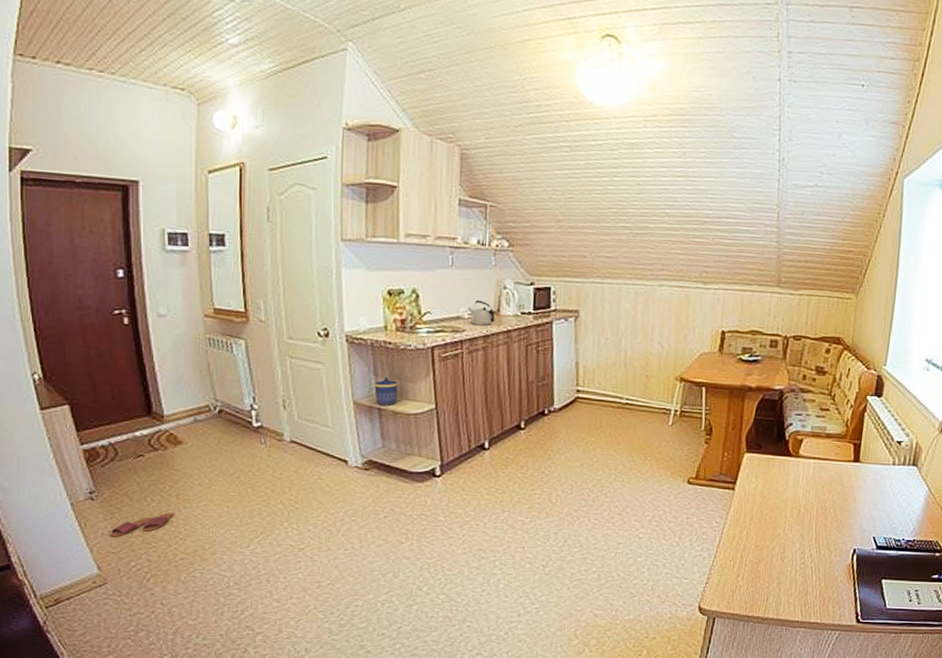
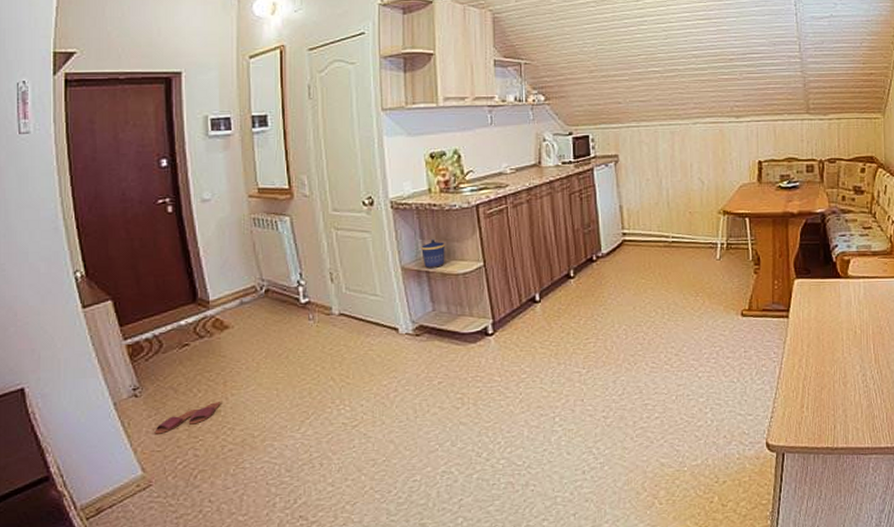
kettle: present [467,300,496,326] -> none [509,154,537,179]

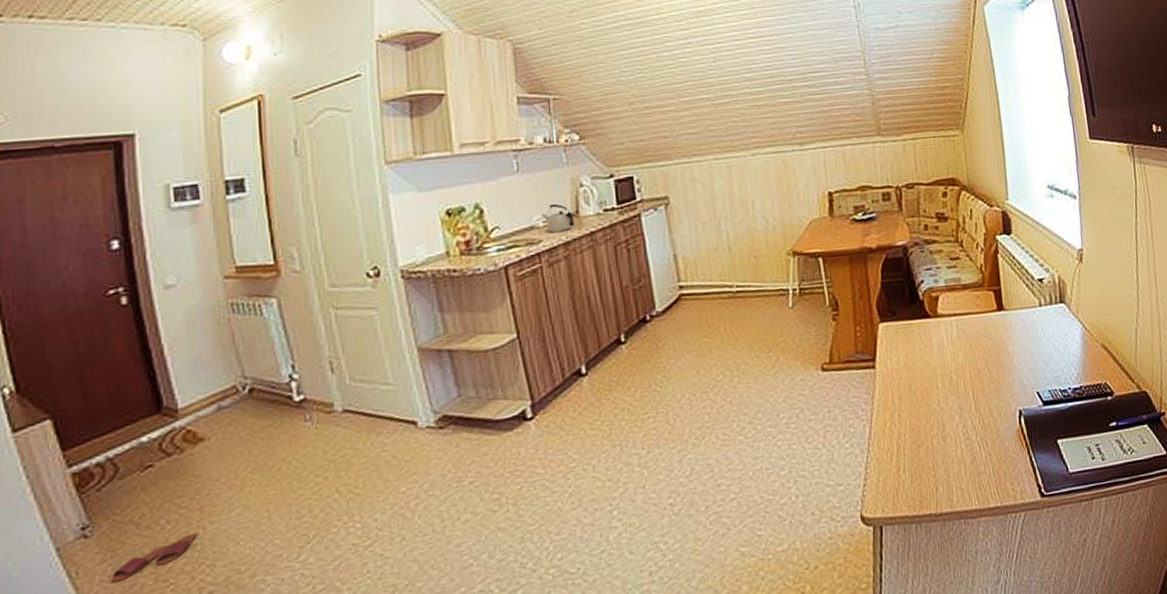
decorative jar: present [421,239,445,269] -> none [441,311,471,347]
kettle: none [509,154,537,179] -> present [541,203,575,233]

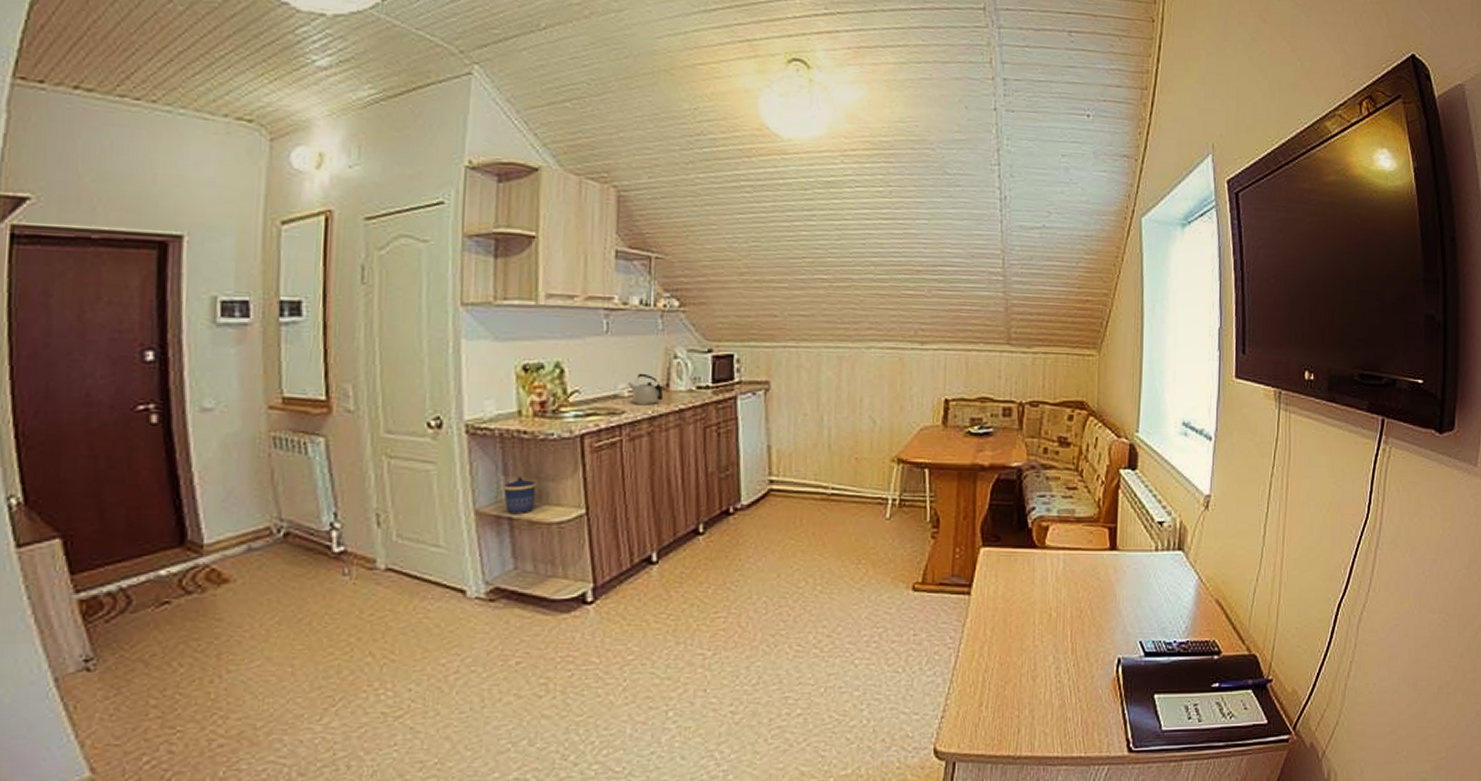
slippers: present [111,533,197,583] -> none [112,681,212,722]
decorative jar: none [441,311,471,347] -> present [503,476,536,515]

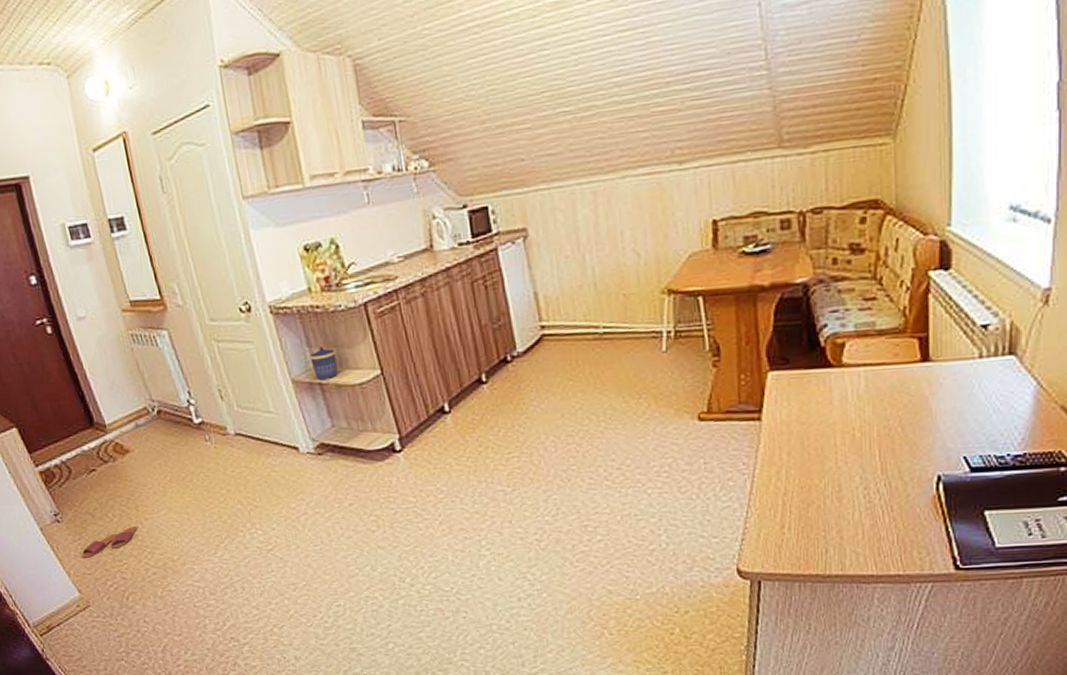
slippers: none [112,681,212,722] -> present [82,526,137,558]
kettle: present [627,373,664,406] -> none [395,237,430,269]

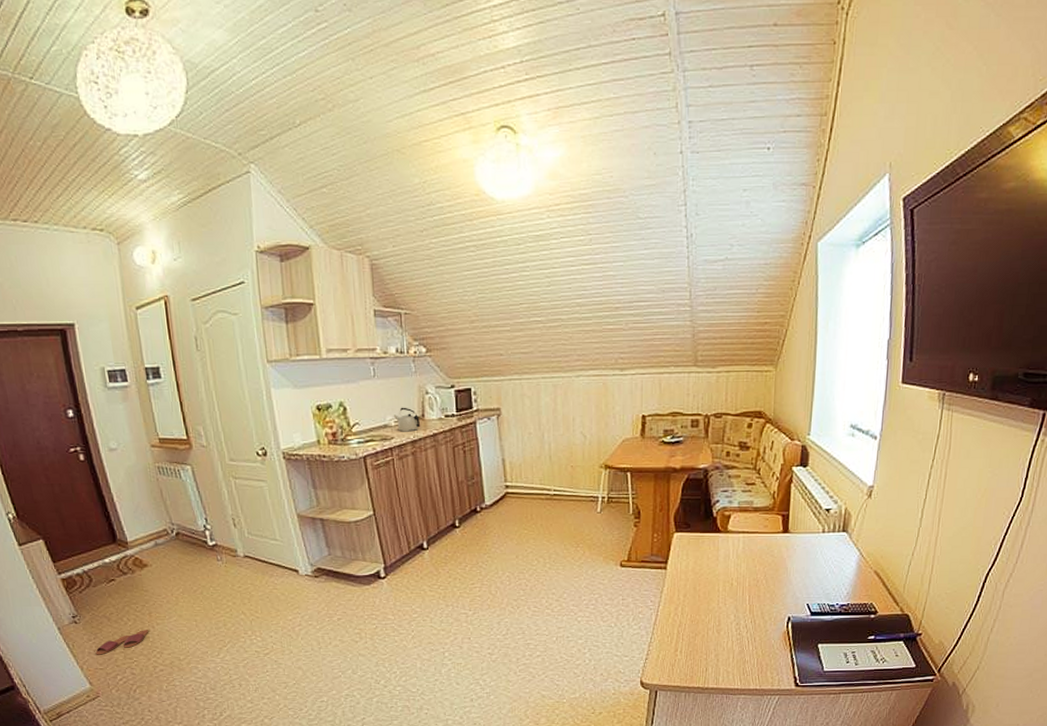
decorative jar: present [309,346,338,381] -> none [314,489,337,517]
kettle: none [395,237,430,269] -> present [393,407,421,432]

